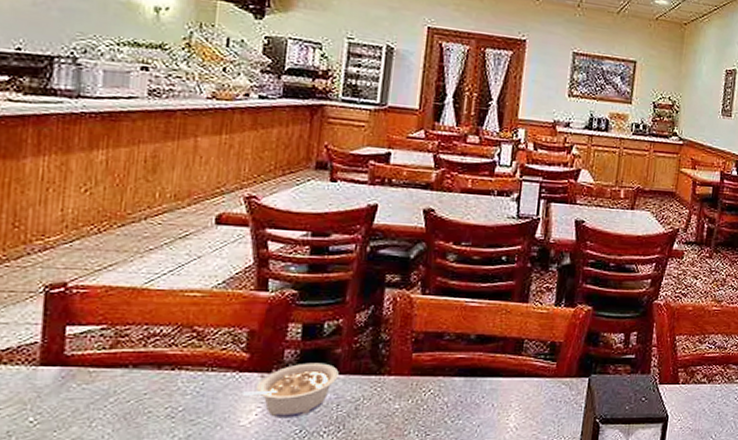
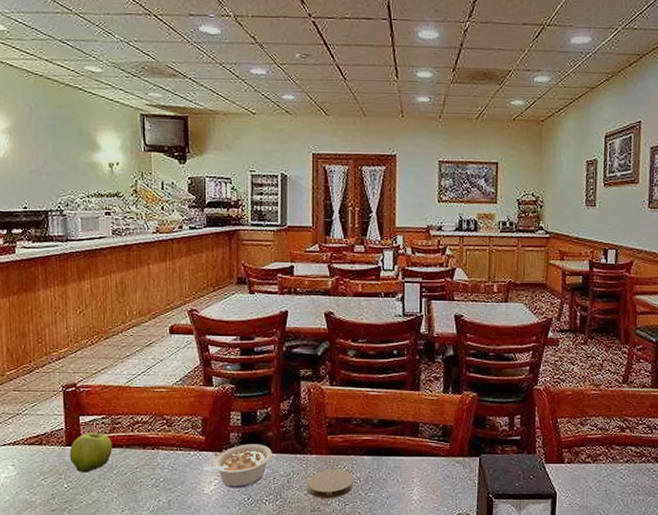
fruit: none [42,346,113,401] -> present [69,431,113,473]
coaster: none [380,393,441,429] -> present [308,469,354,499]

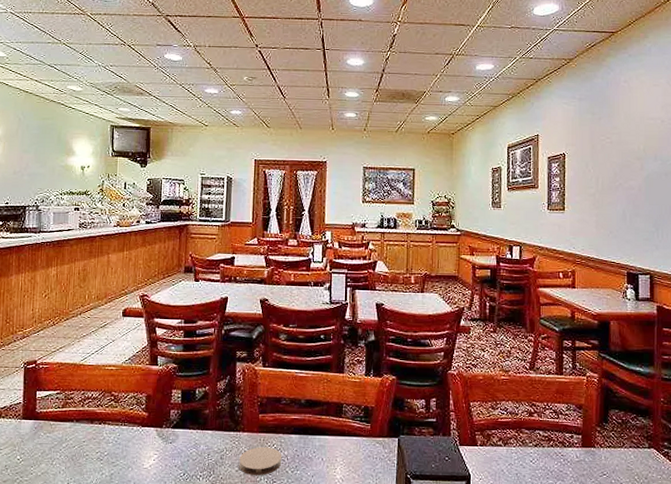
fruit: present [69,431,113,473] -> none [24,406,64,445]
legume: present [202,444,272,489] -> none [144,420,208,464]

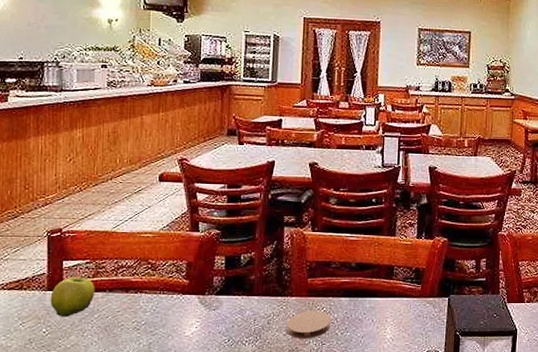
fruit: none [24,406,64,445] -> present [50,275,95,317]

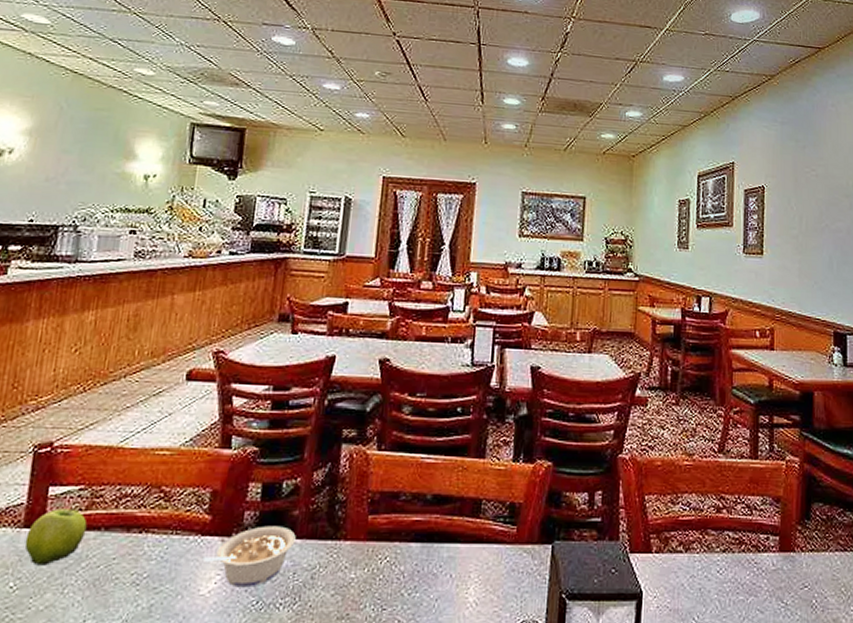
legume: none [185,287,254,331] -> present [202,526,296,588]
coaster: present [287,310,332,339] -> none [336,560,397,602]

